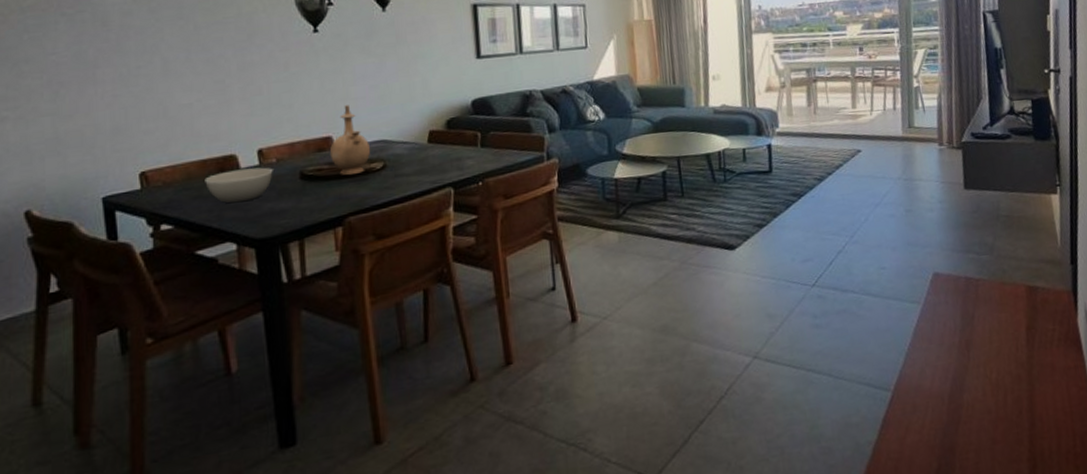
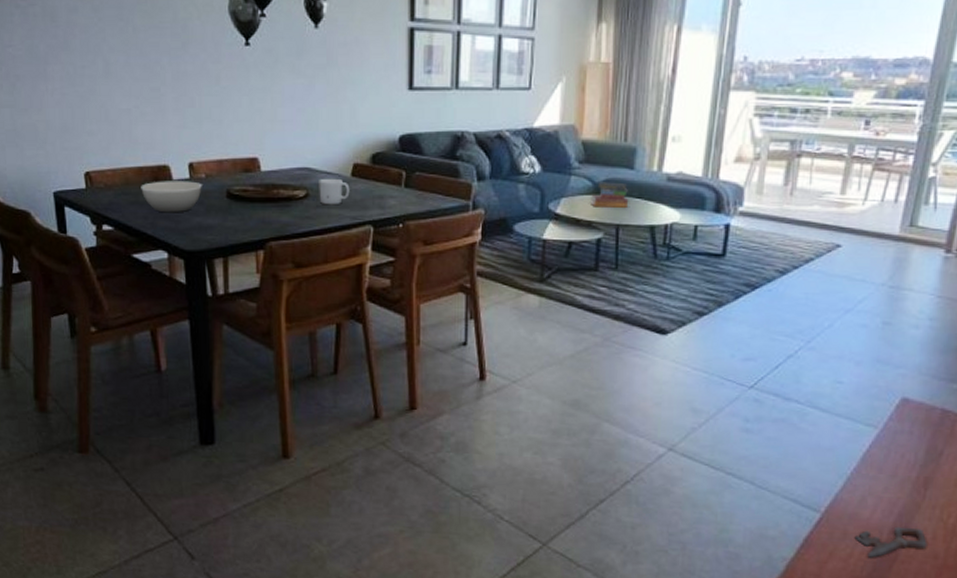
vase: present [330,105,371,176] -> none [256,127,295,200]
mug: none [395,146,428,174] -> present [319,178,350,205]
books: none [652,120,685,144] -> present [591,182,629,208]
key: none [923,388,981,425] -> present [854,526,927,558]

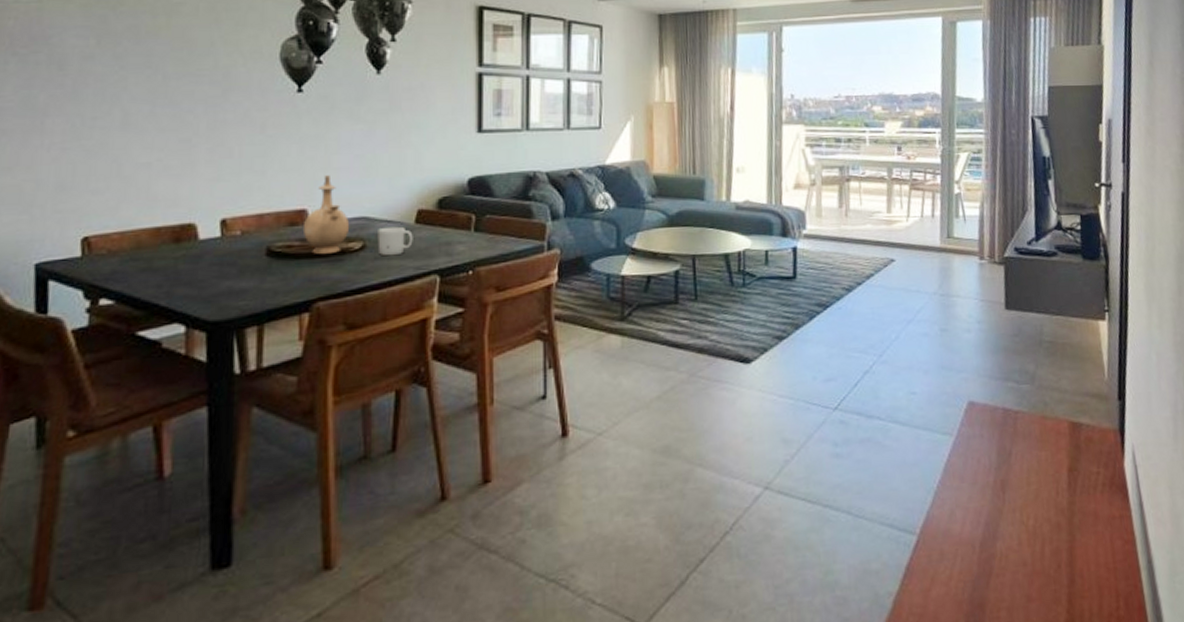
bowl: present [141,181,203,213] -> none [156,239,238,279]
vase: none [256,127,295,200] -> present [304,175,350,255]
books: present [591,182,629,208] -> none [666,213,703,239]
key: present [854,526,927,558] -> none [951,536,1016,577]

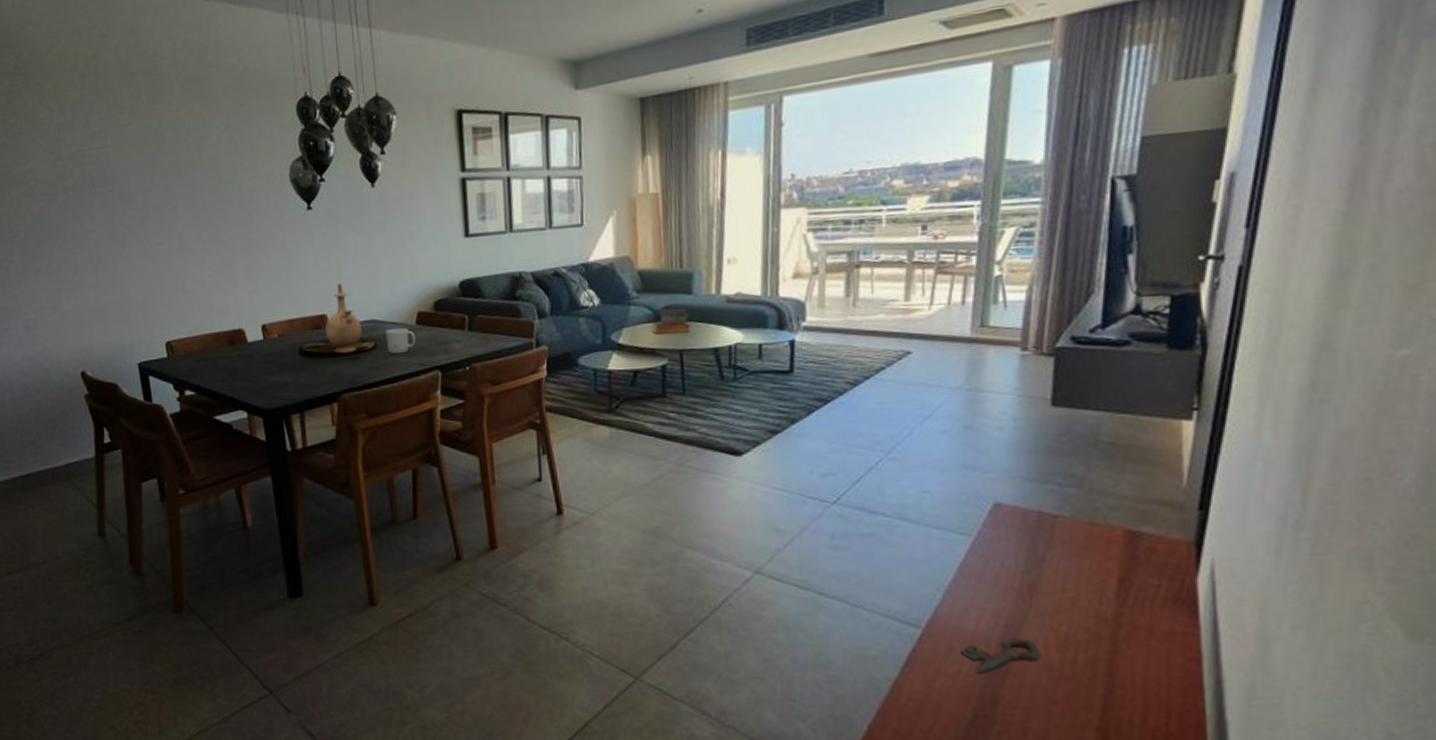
books: none [666,213,703,239] -> present [652,308,690,335]
key: none [951,536,1016,577] -> present [960,638,1040,673]

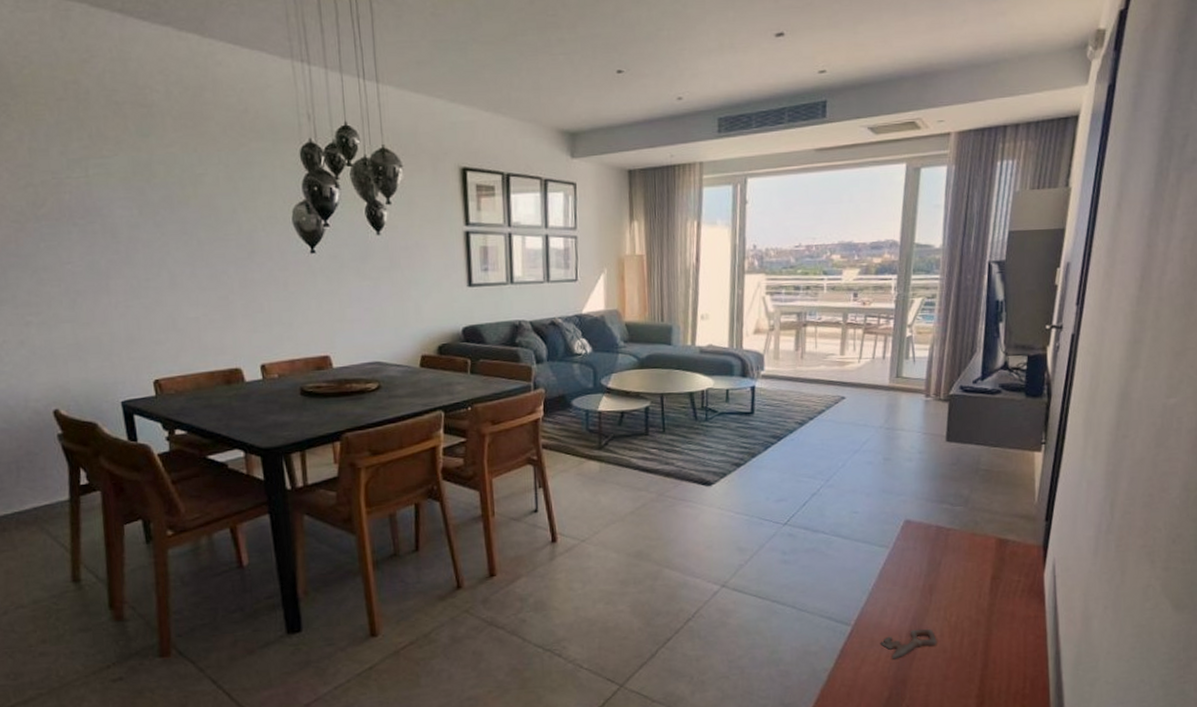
vase: present [325,284,363,354] -> none [328,326,367,394]
mug: present [385,327,416,355] -> none [389,369,420,395]
books: present [652,308,690,335] -> none [637,357,670,380]

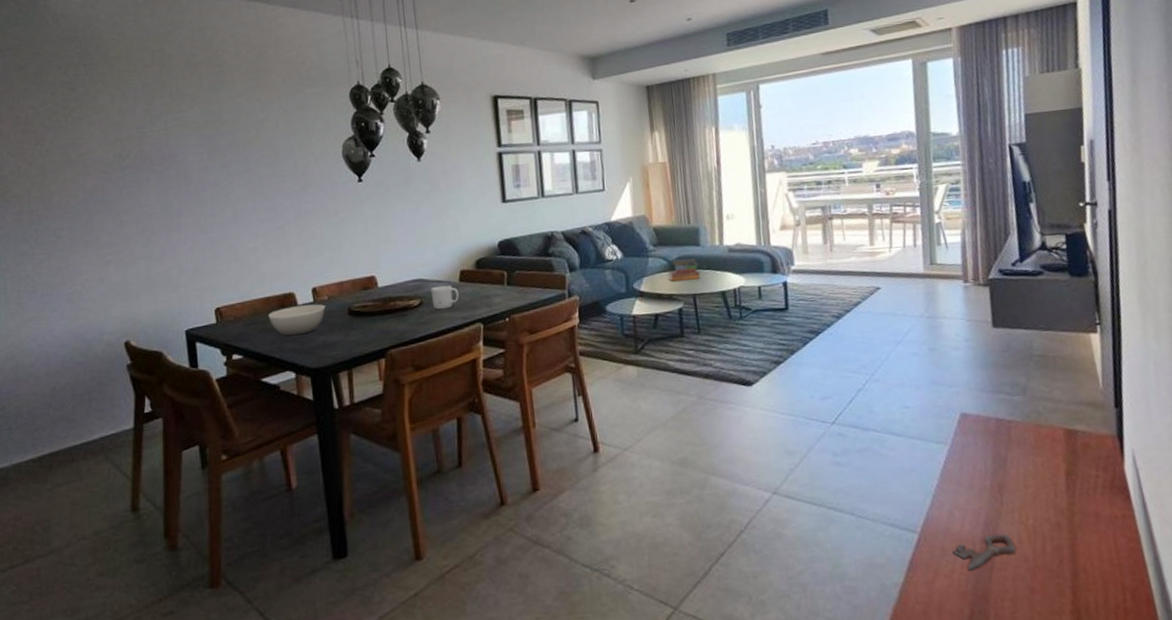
bowl: none [213,381,277,414] -> present [268,304,326,337]
mug: none [389,369,420,395] -> present [431,285,459,310]
books: none [637,357,670,380] -> present [668,258,700,282]

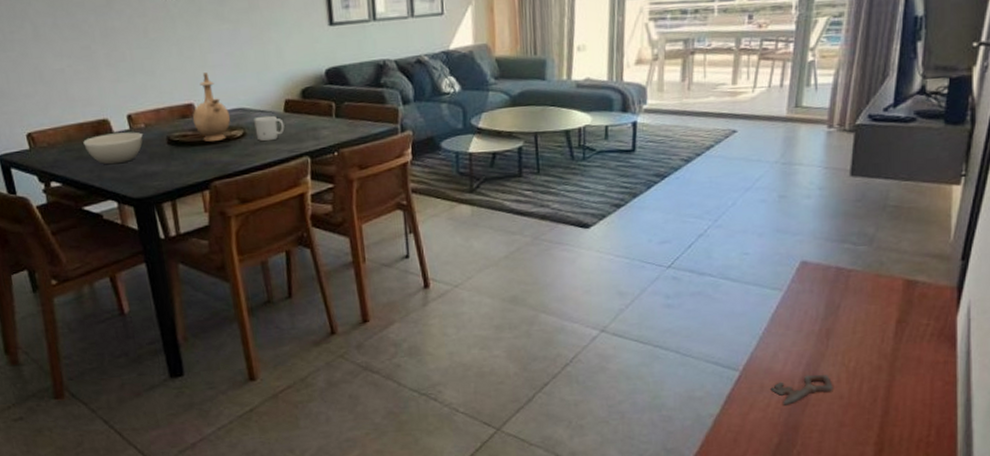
vase: none [374,247,409,312] -> present [193,72,231,142]
books: present [668,258,700,282] -> none [509,93,544,119]

